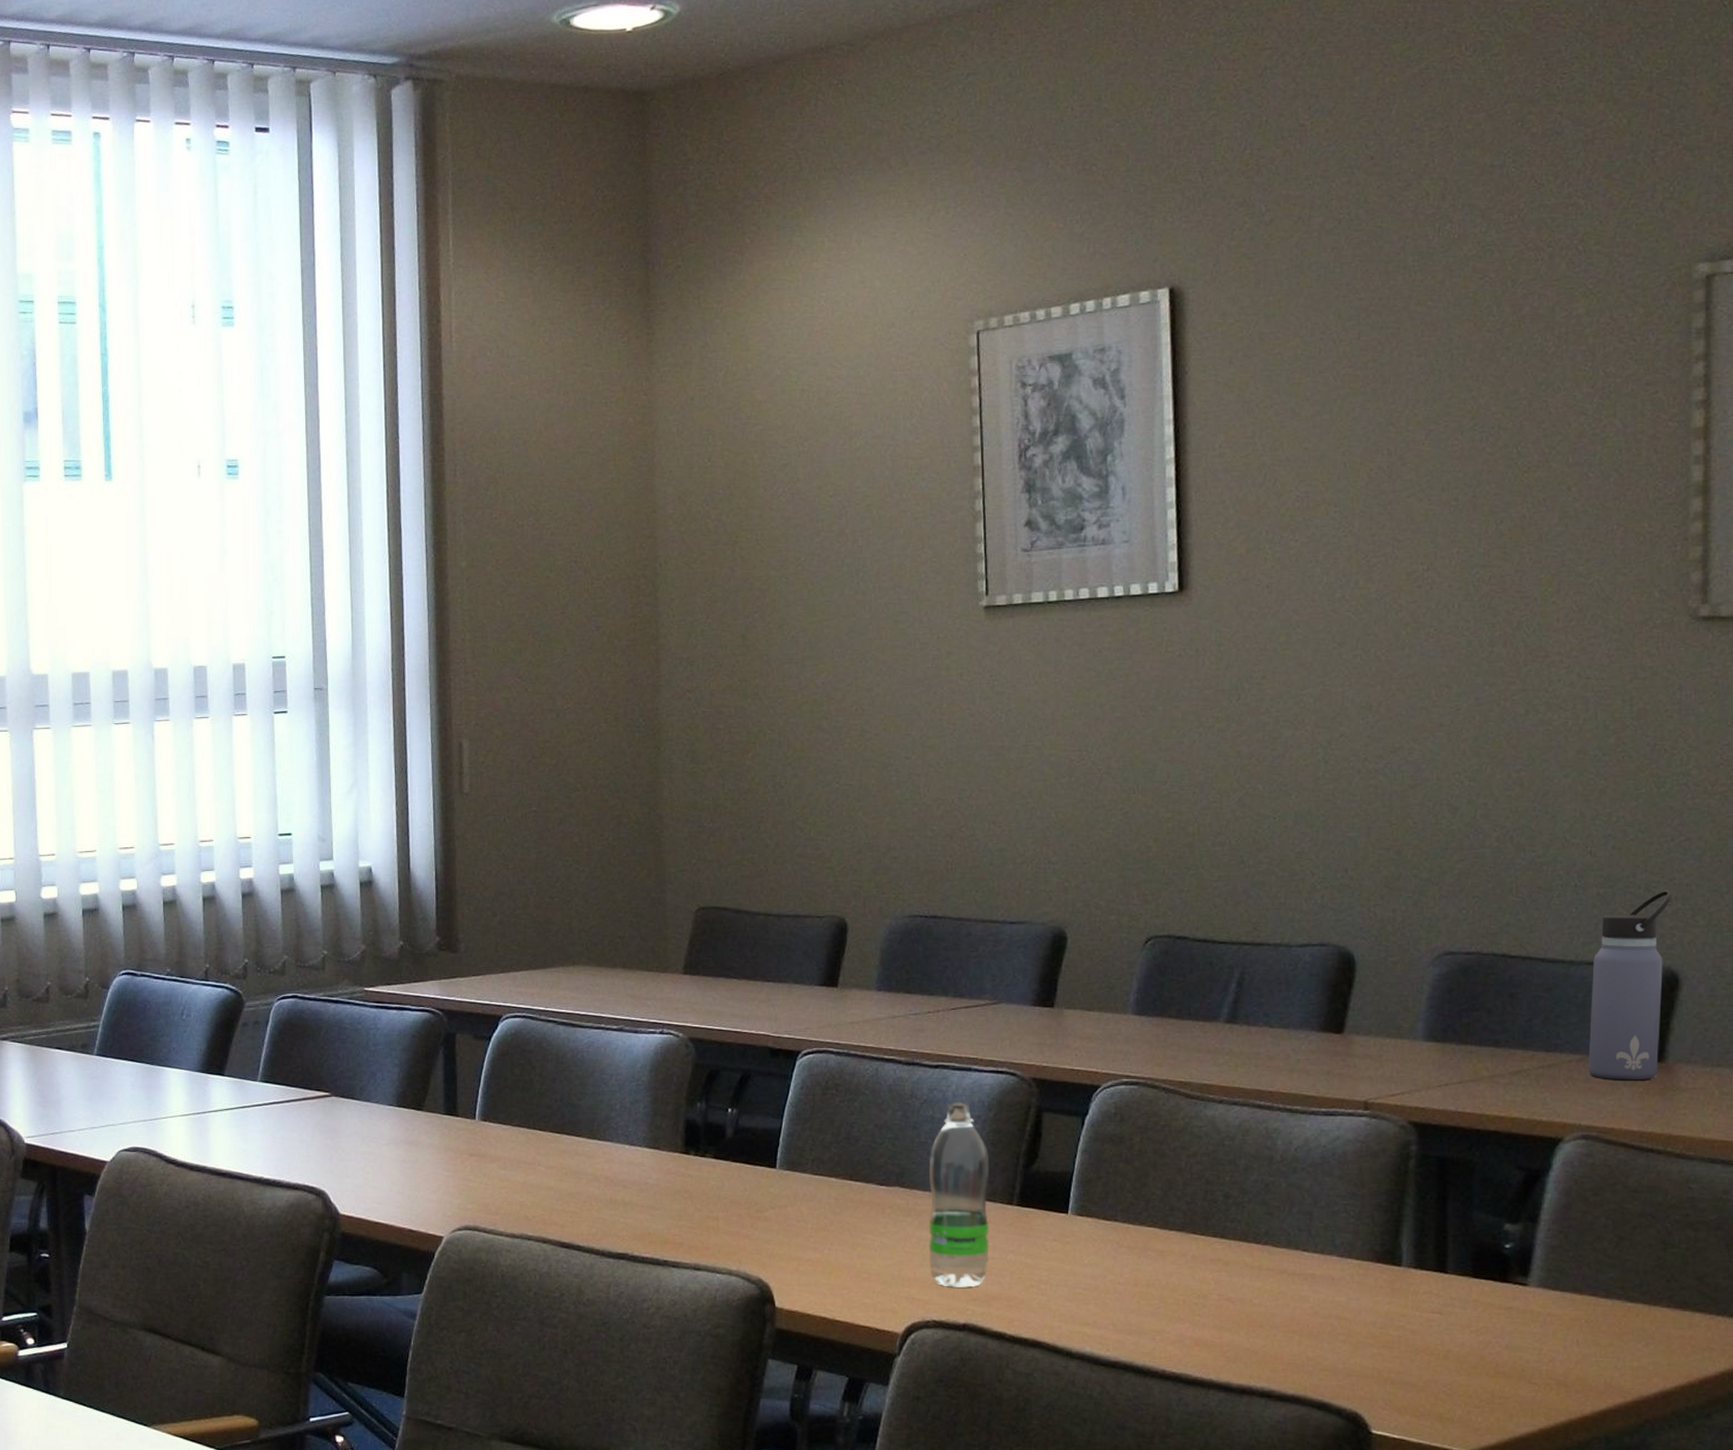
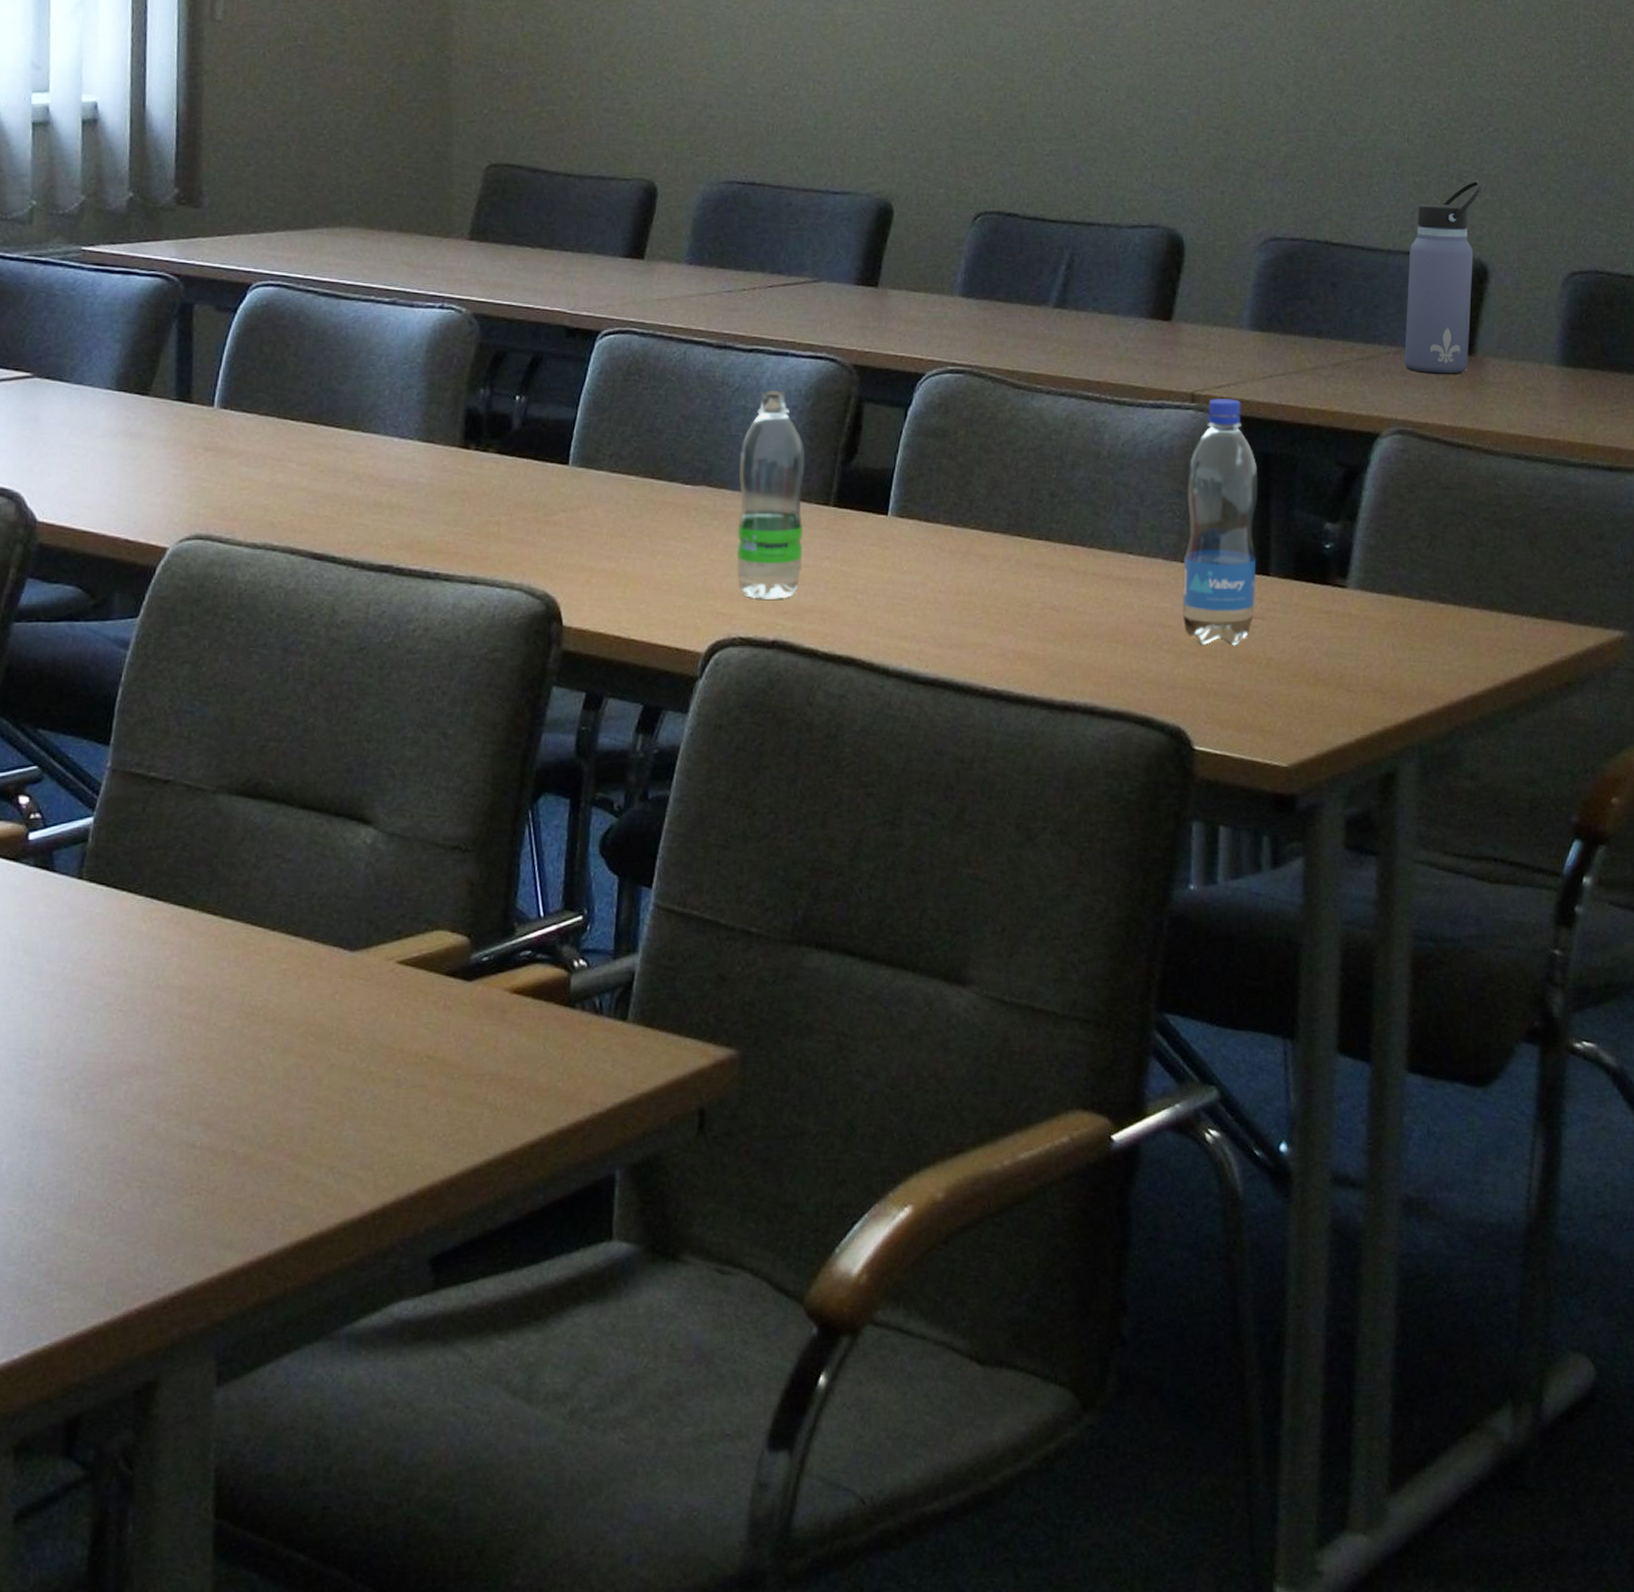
bottle: none [1358,1105,1435,1338] -> present [1182,397,1259,646]

